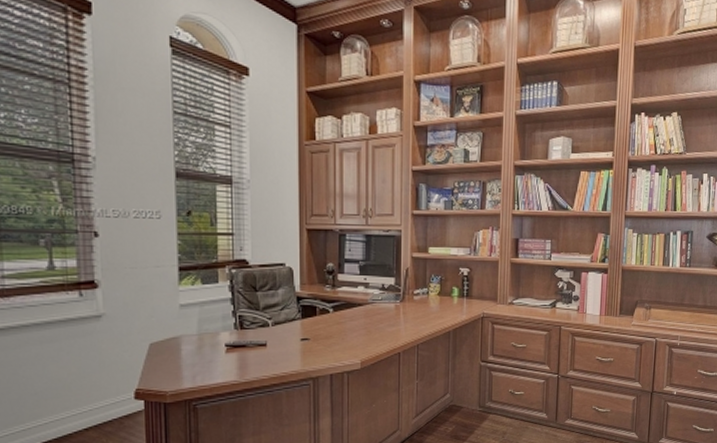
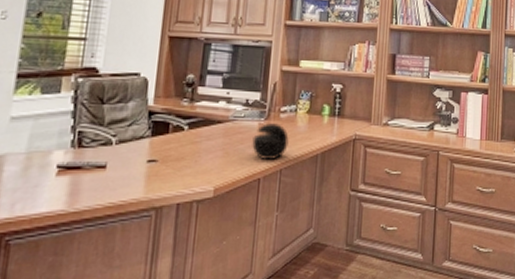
speaker: none [391,305,423,336] -> present [252,123,289,159]

